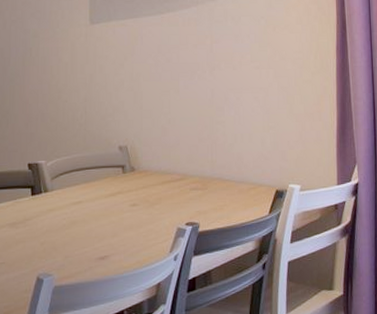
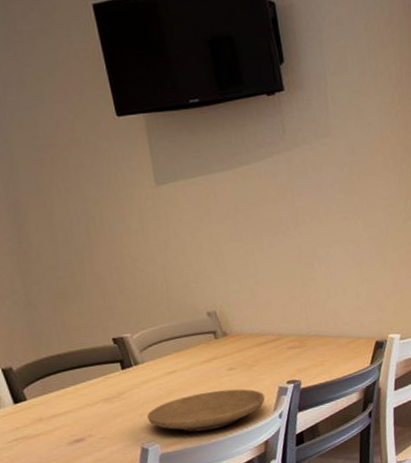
plate: none [48,225,163,267] -> present [147,389,265,432]

